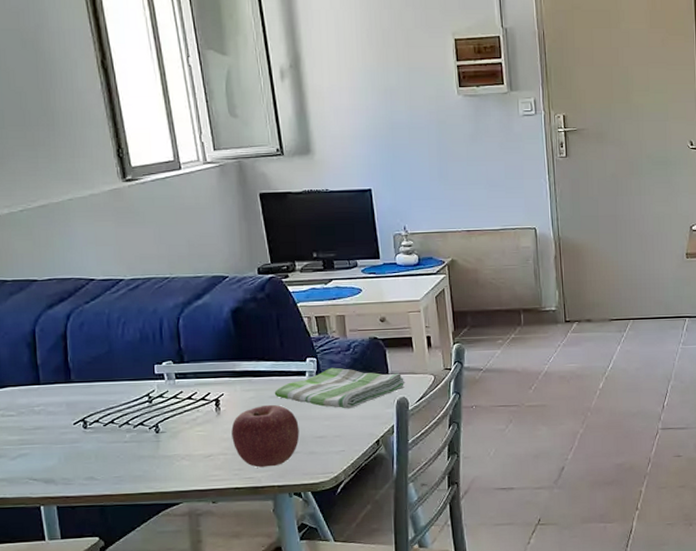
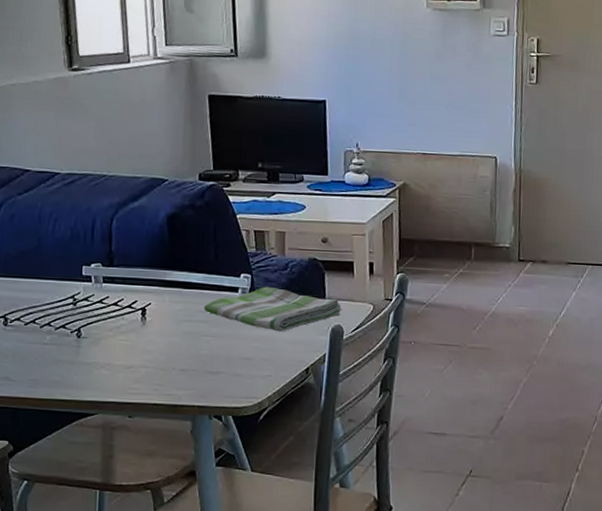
apple: present [231,404,299,468] -> none [155,319,226,385]

